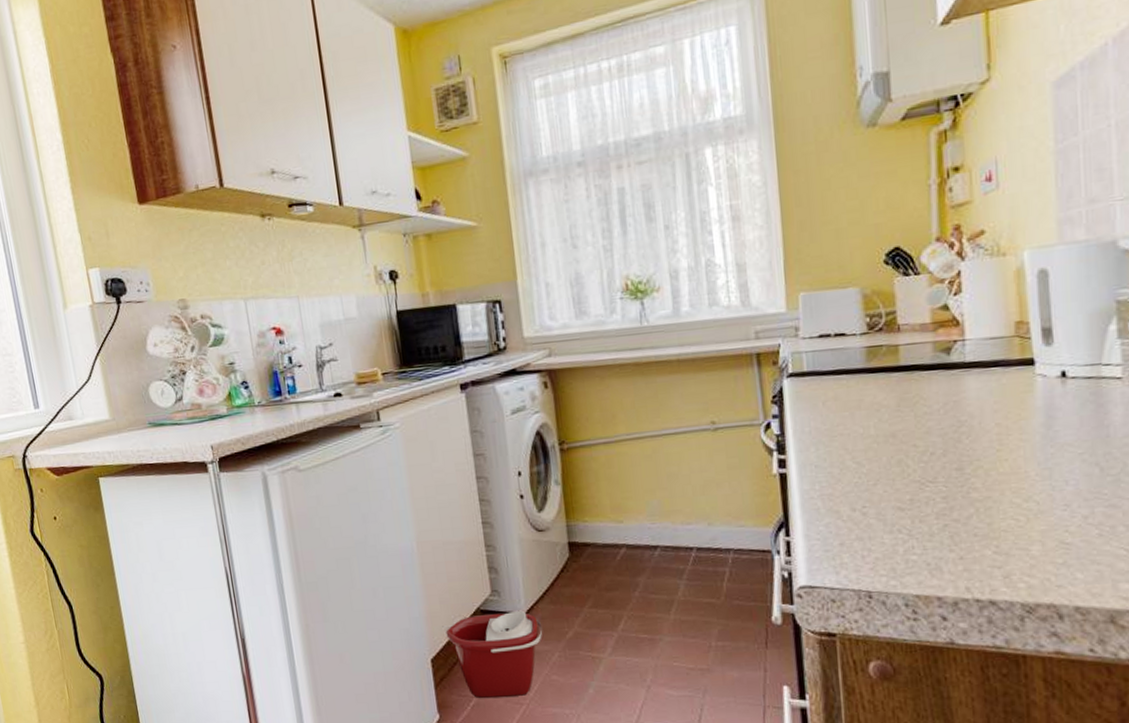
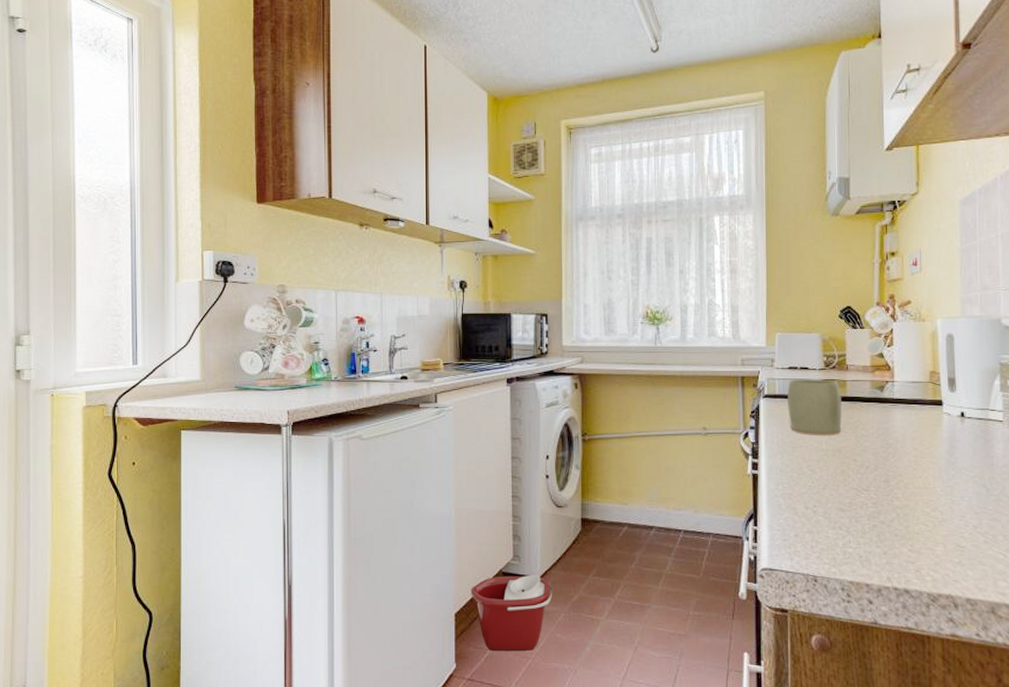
mug: none [819,346,895,420] -> present [787,379,843,436]

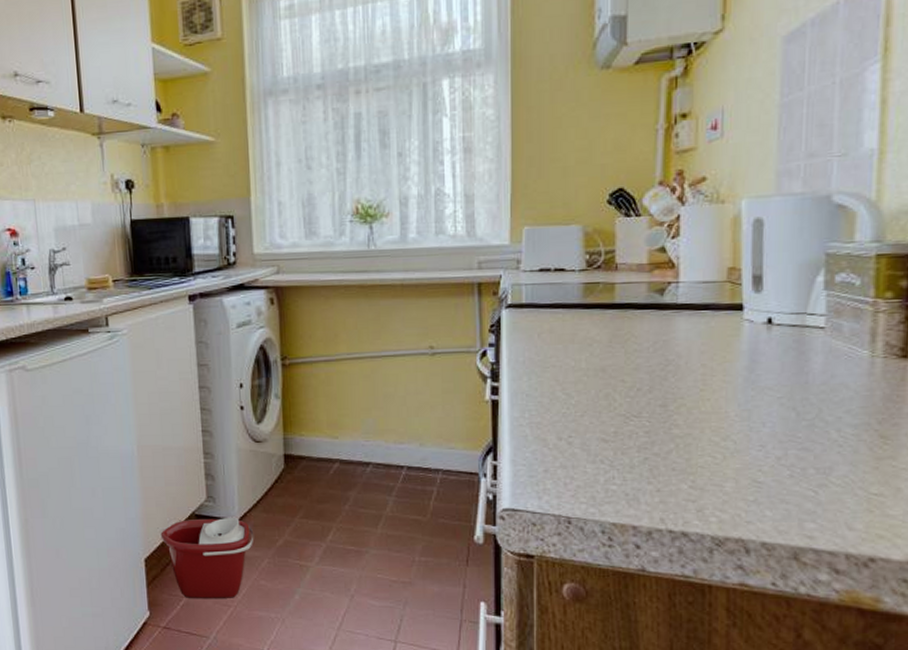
mug: present [787,379,843,436] -> none [537,283,609,353]

